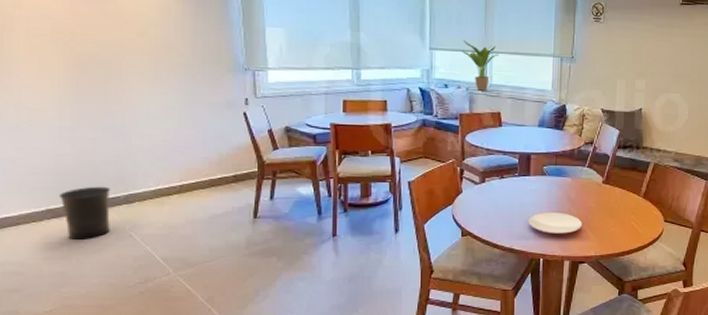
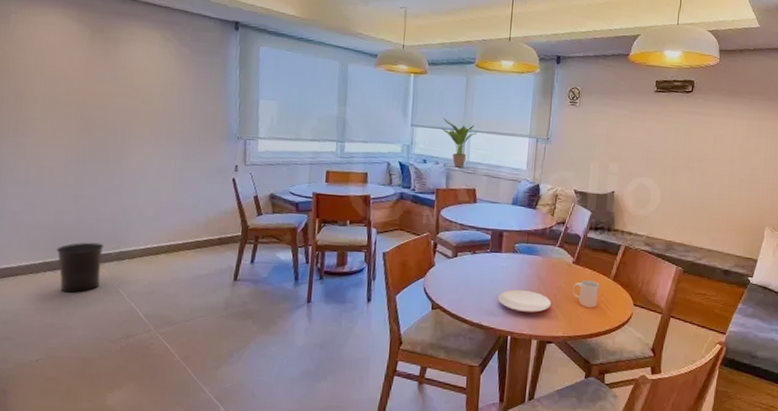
cup: none [602,198,630,227] -> present [572,279,600,309]

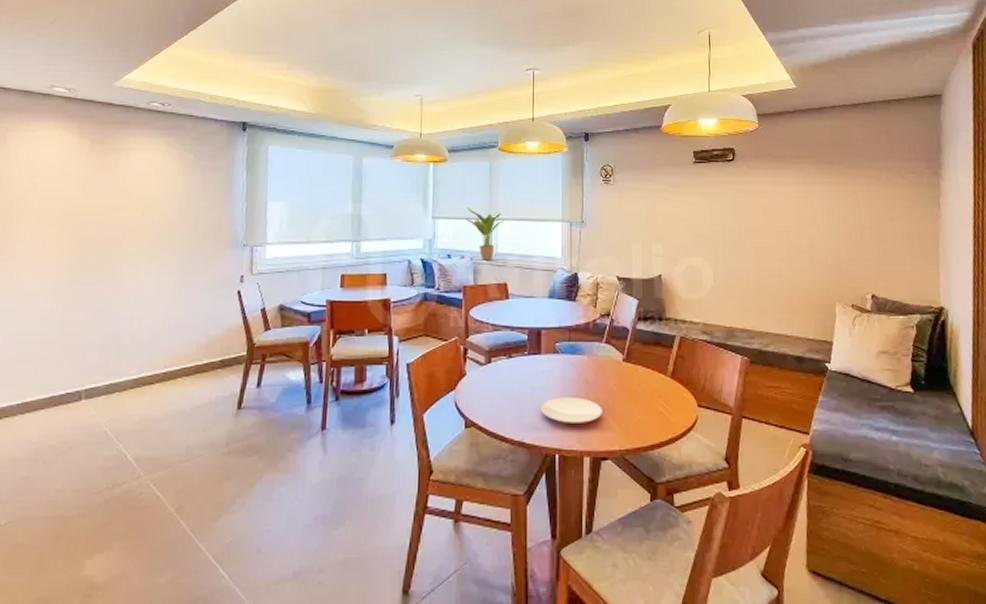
waste bin: present [56,242,104,293] -> none [37,375,92,437]
cup: present [572,279,600,309] -> none [625,379,657,414]

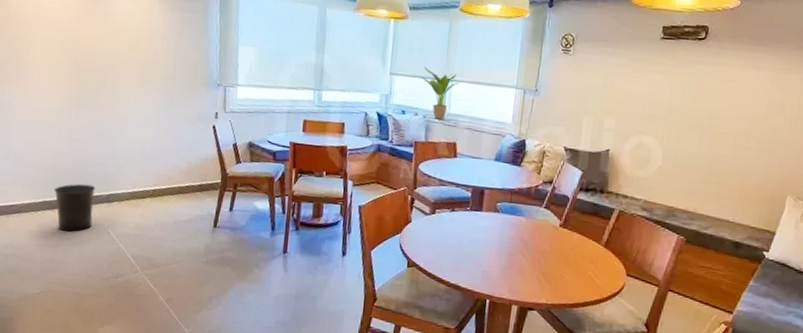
waste bin: none [37,375,92,437] -> present [53,183,96,232]
plate: present [540,397,602,423] -> none [476,251,534,277]

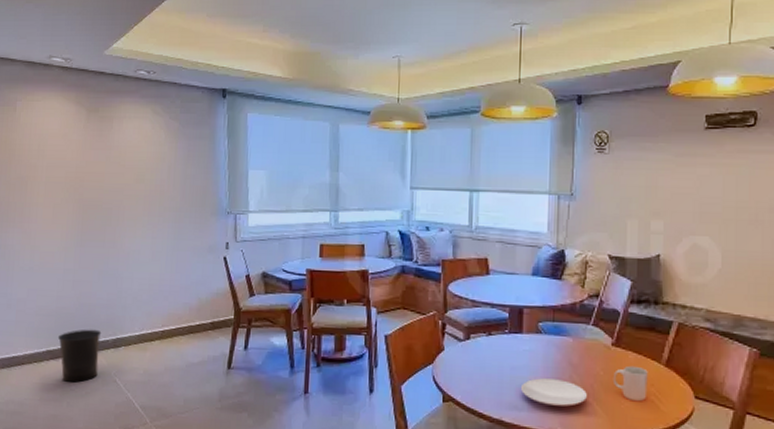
potted plant: present [421,66,460,120] -> none [444,178,487,234]
plate: none [476,251,534,277] -> present [520,378,587,407]
cup: none [557,244,589,276] -> present [612,365,648,402]

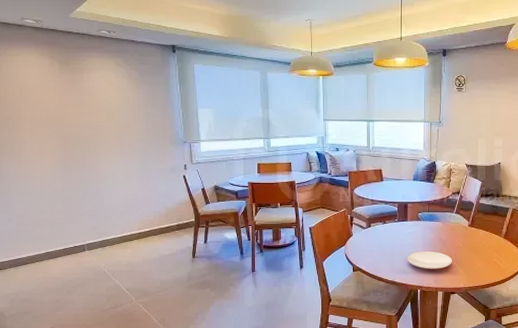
waste bin: present [57,329,102,383] -> none [54,234,90,275]
cup: present [612,365,648,402] -> none [469,239,493,263]

